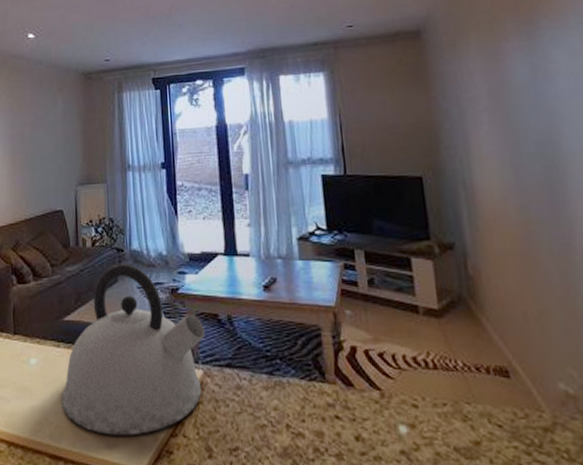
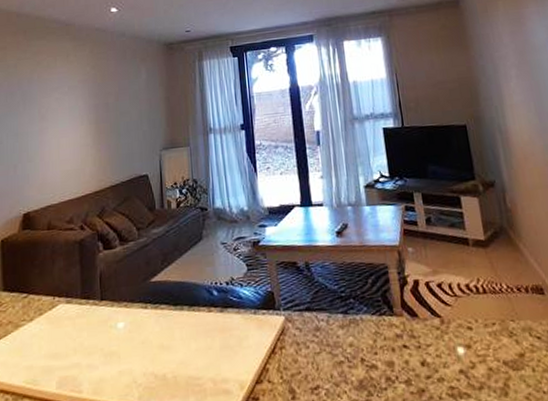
kettle: present [61,264,205,436] -> none [149,221,285,390]

